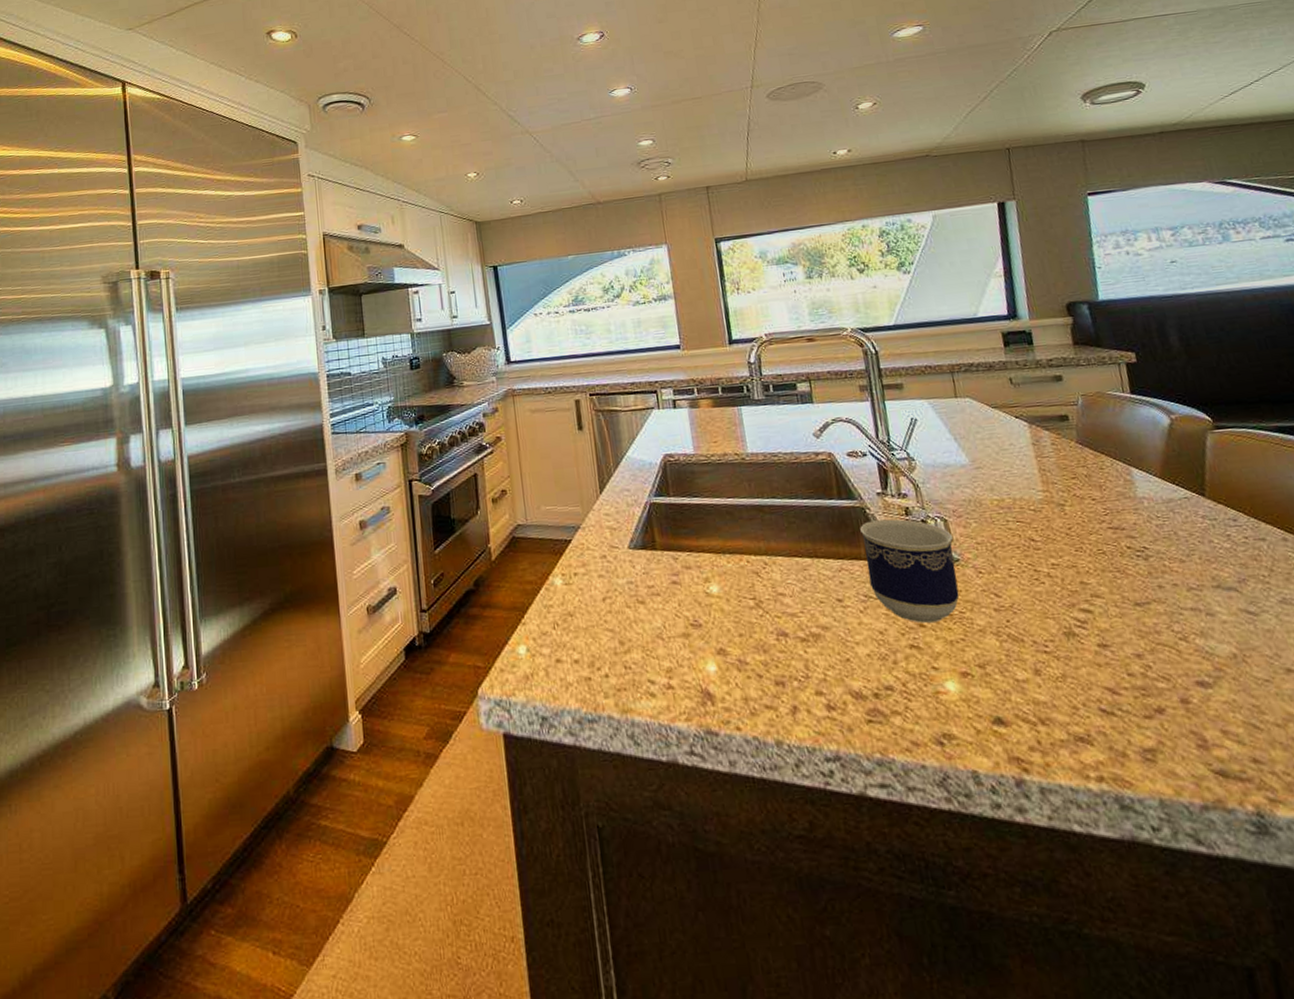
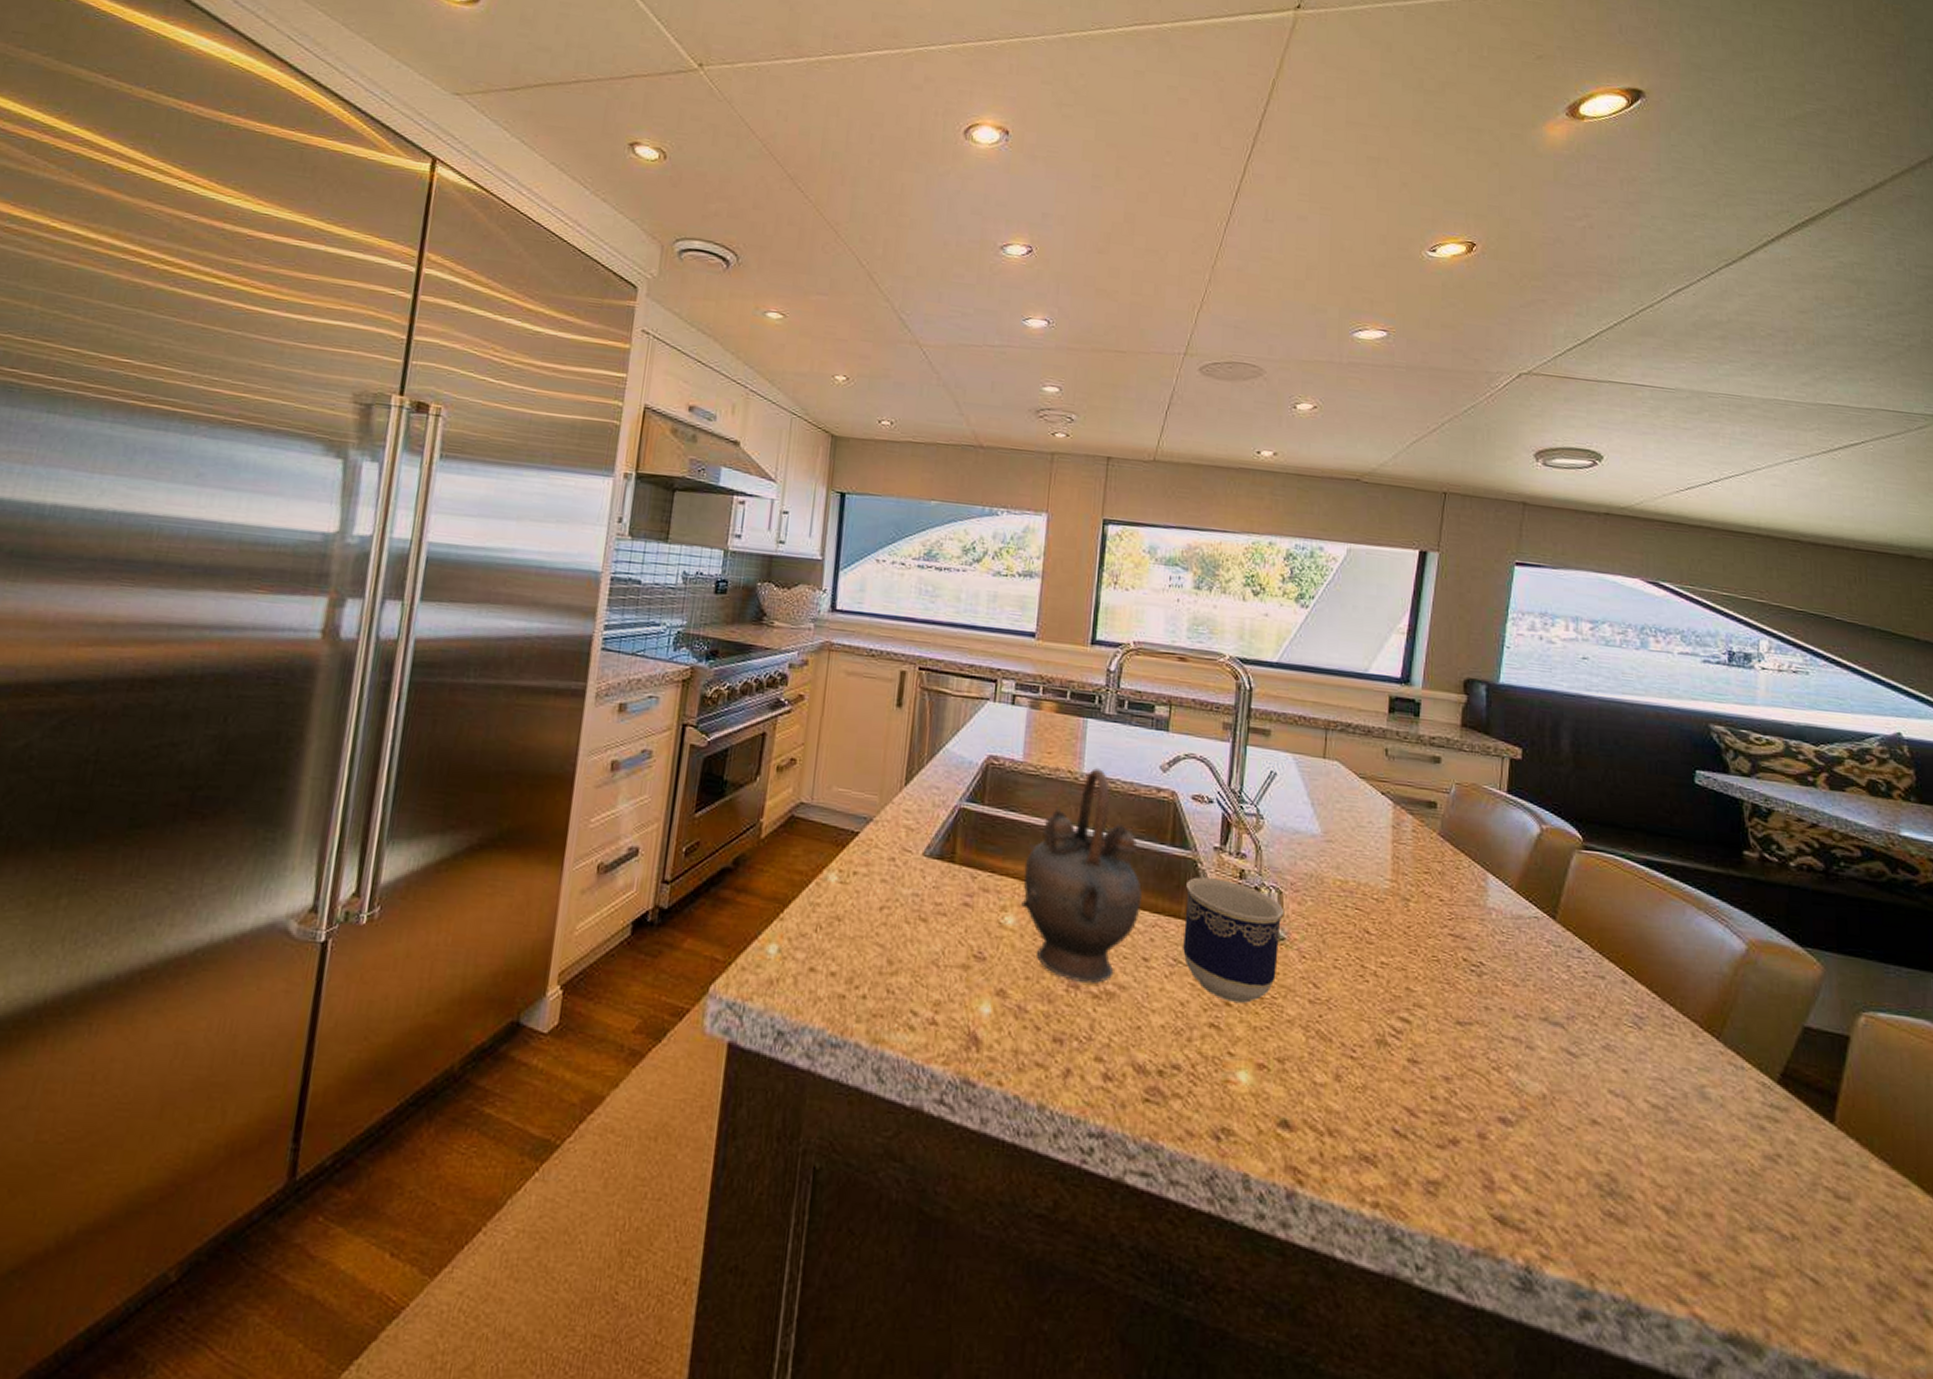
teapot: none [716,446,825,631] -> present [1021,768,1142,984]

